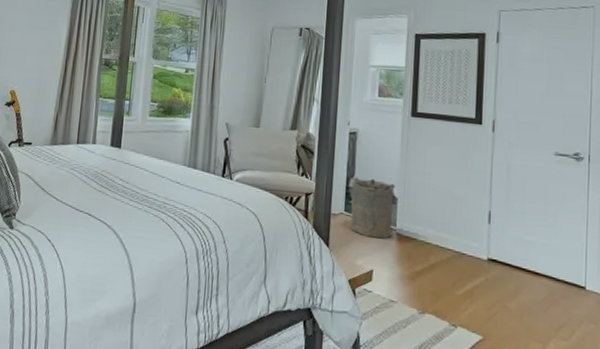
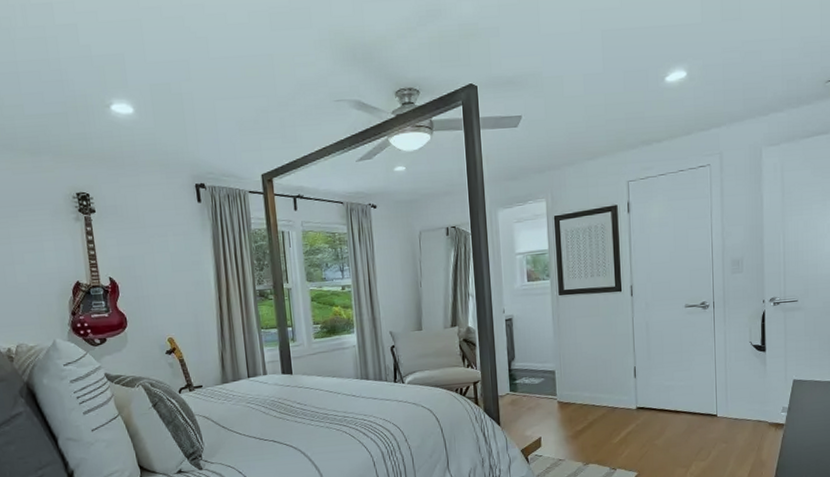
laundry hamper: present [350,177,398,239] -> none [513,357,556,410]

